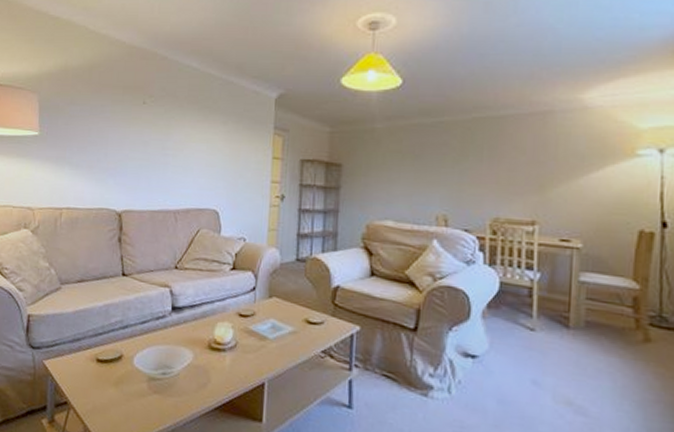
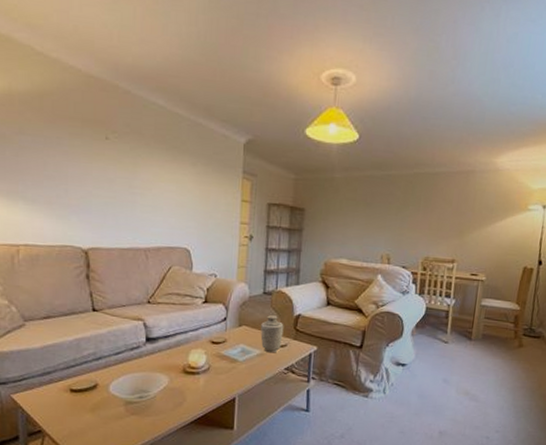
vase: none [293,286,320,332] -> present [260,315,284,353]

